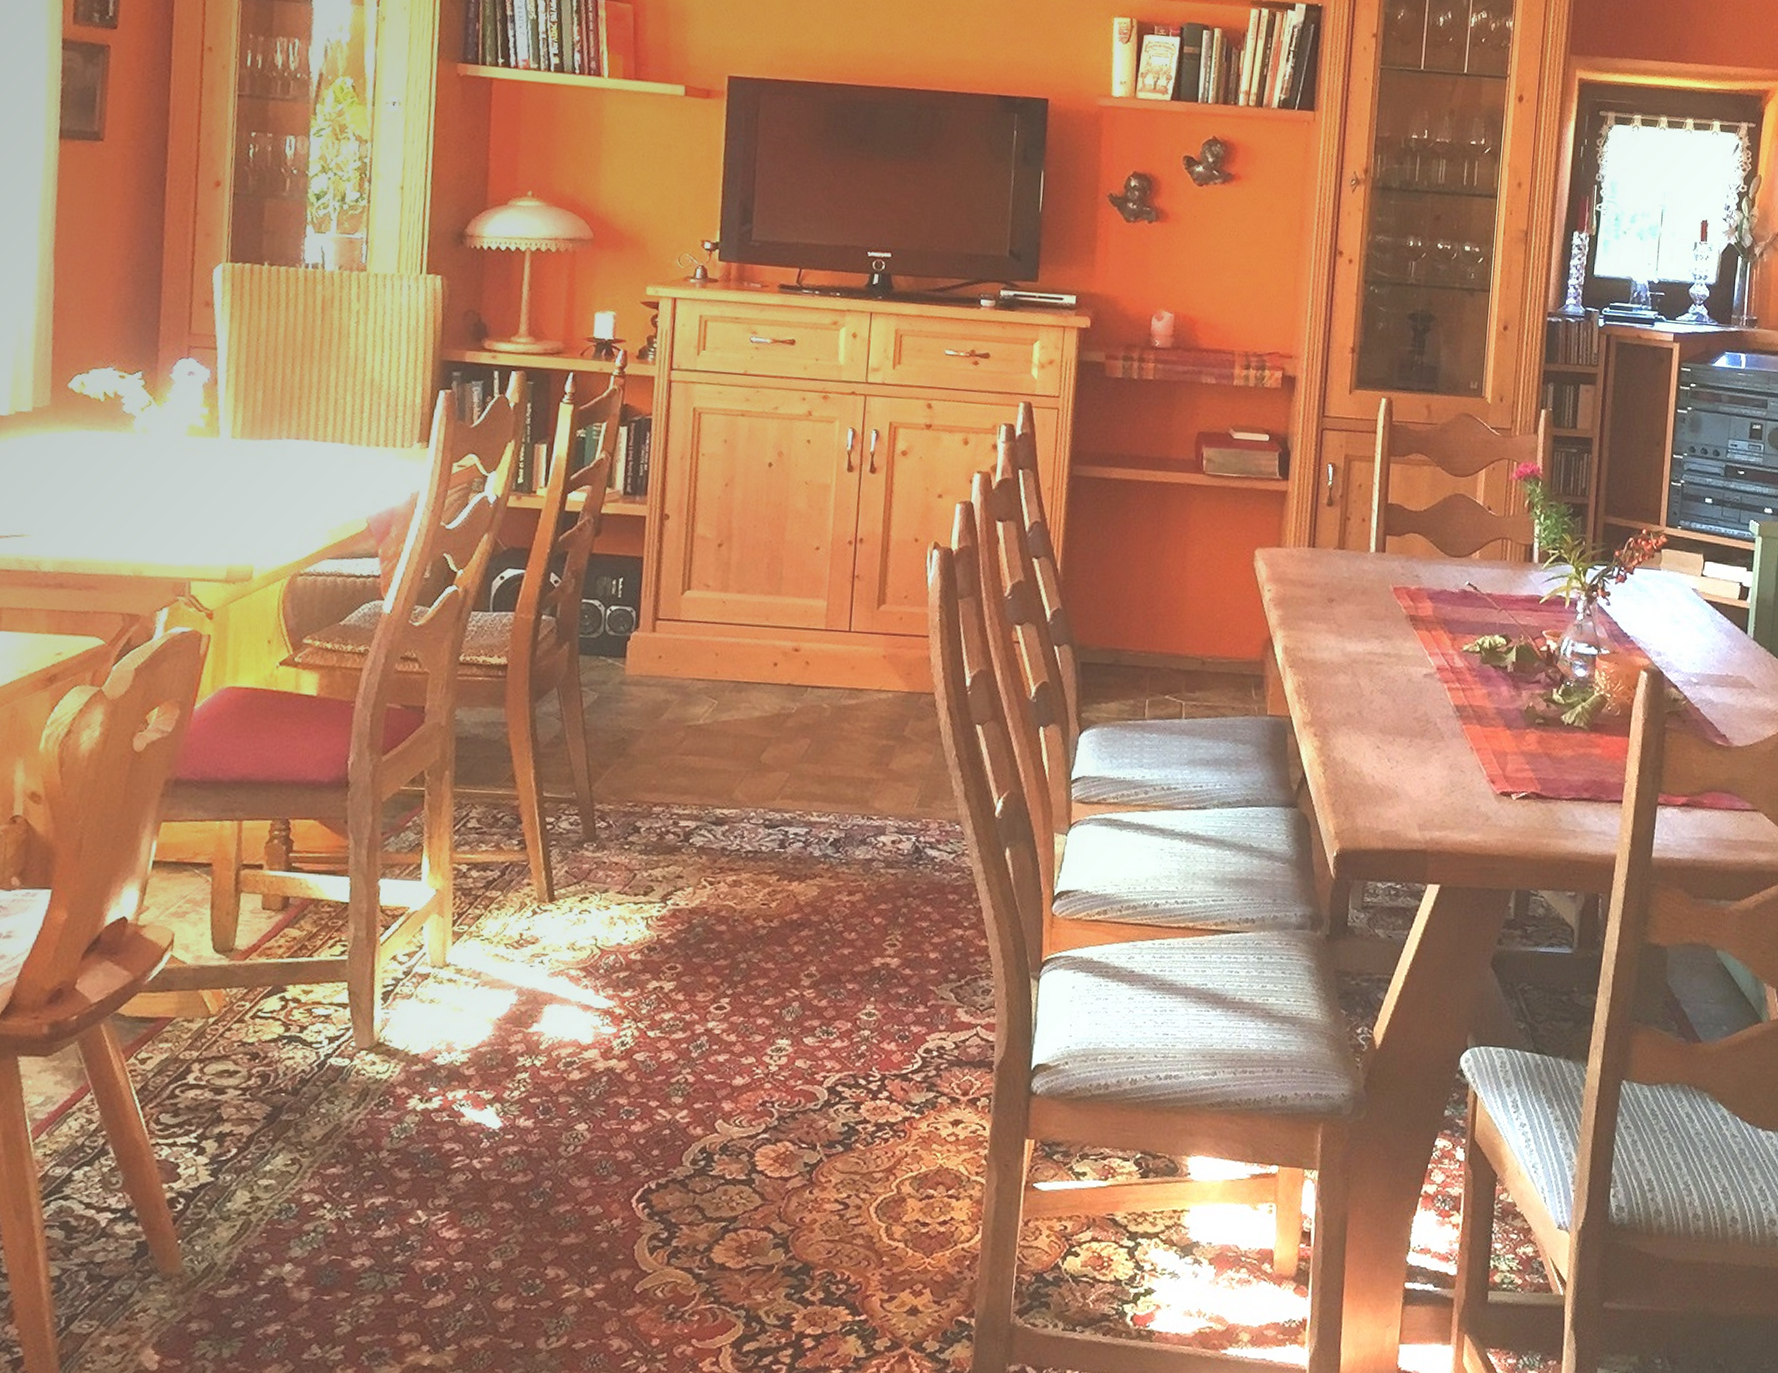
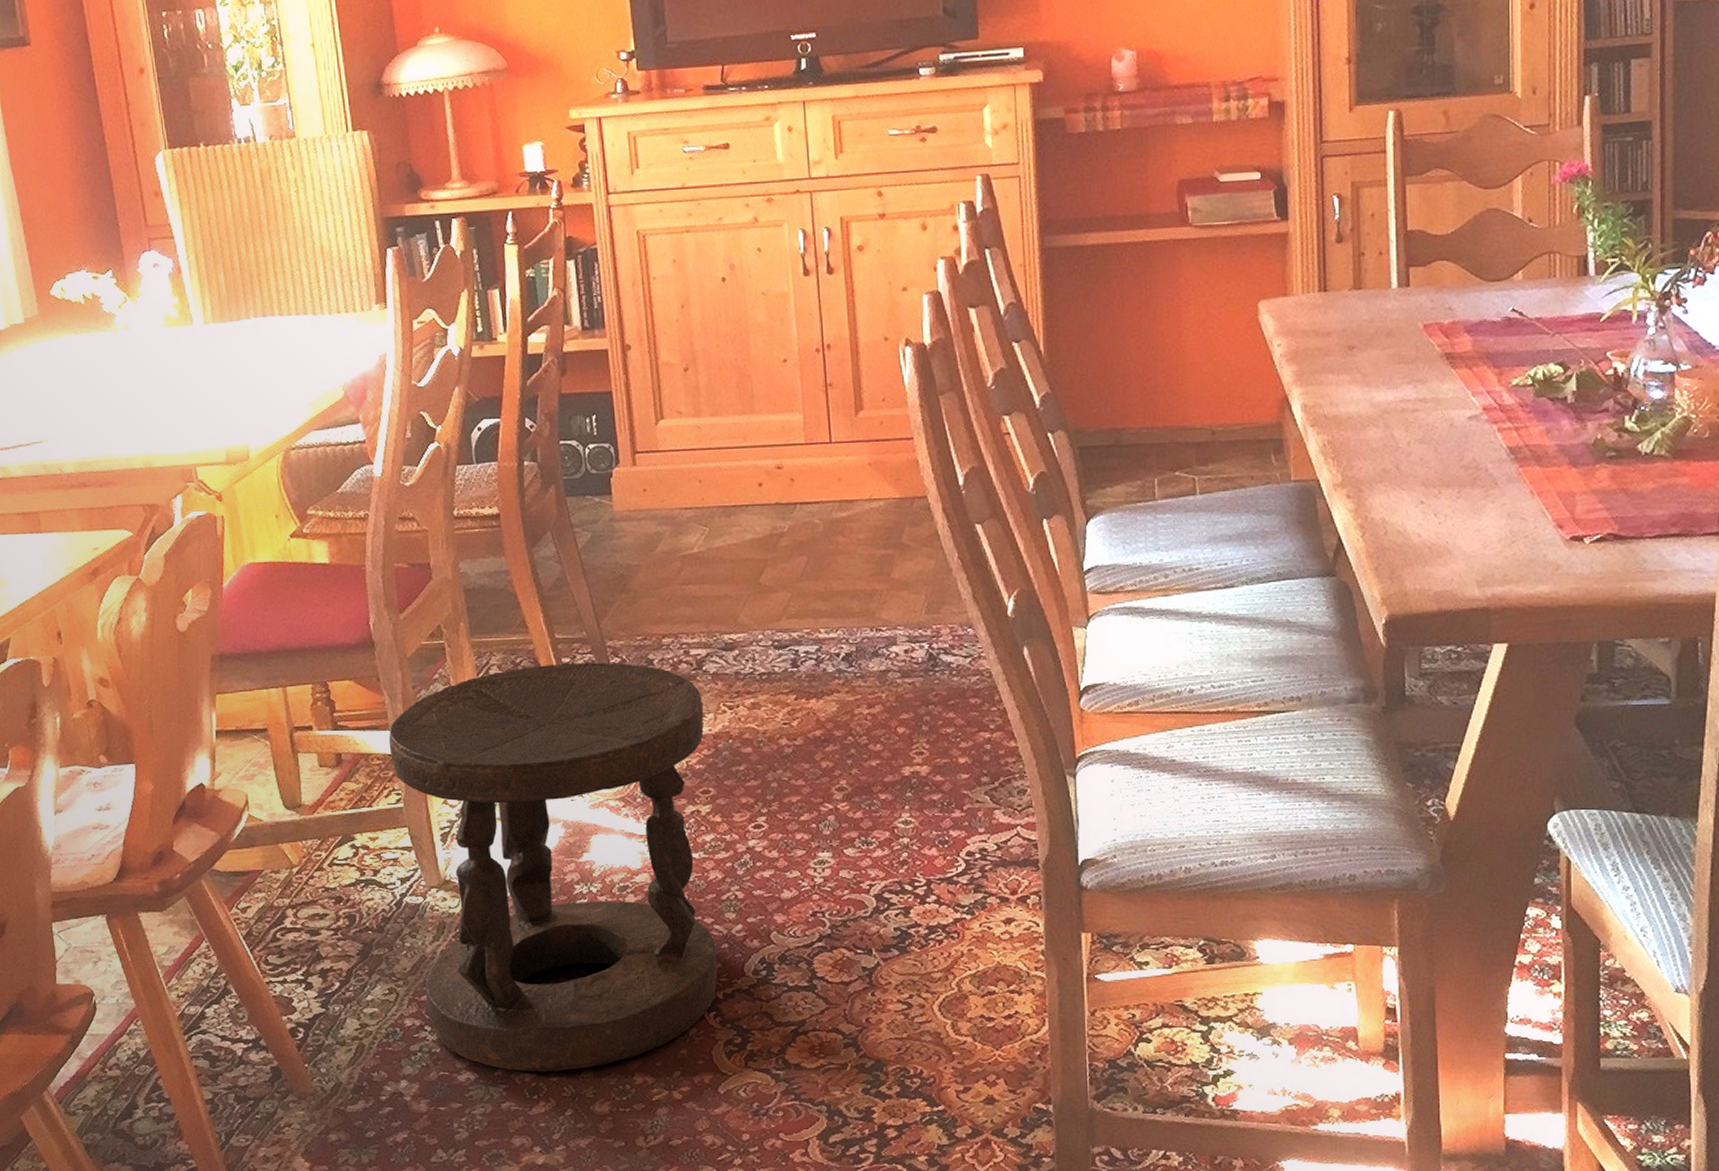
stool: none [331,822,684,1261] -> present [388,662,718,1072]

